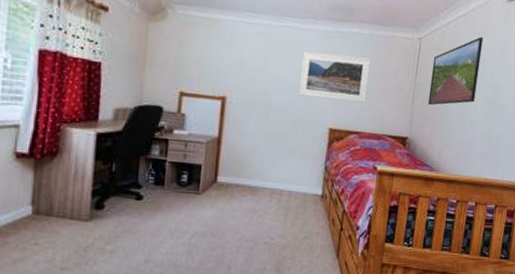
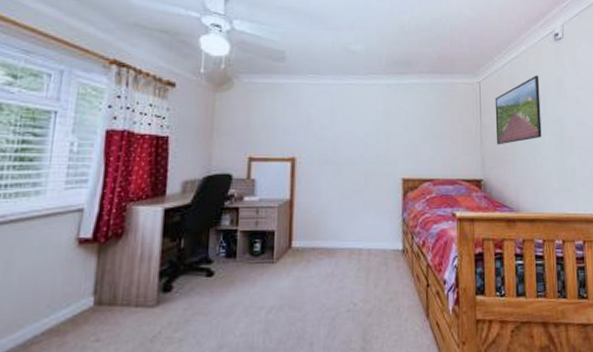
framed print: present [298,51,371,103] -> none [367,105,436,150]

